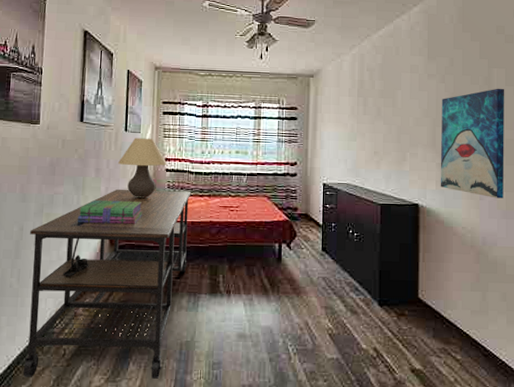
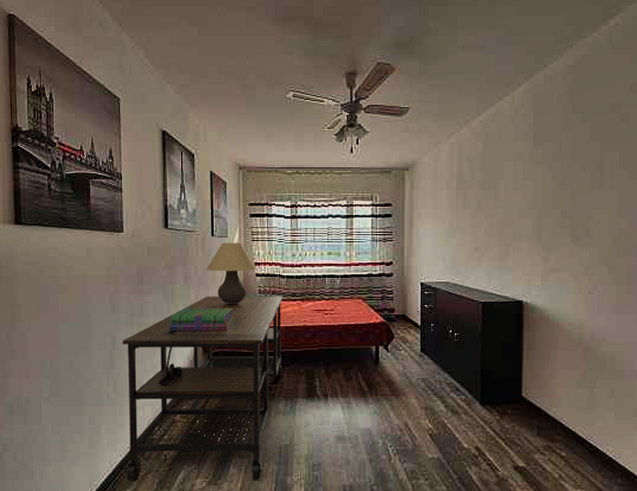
wall art: present [440,88,505,199] -> none [546,173,618,292]

